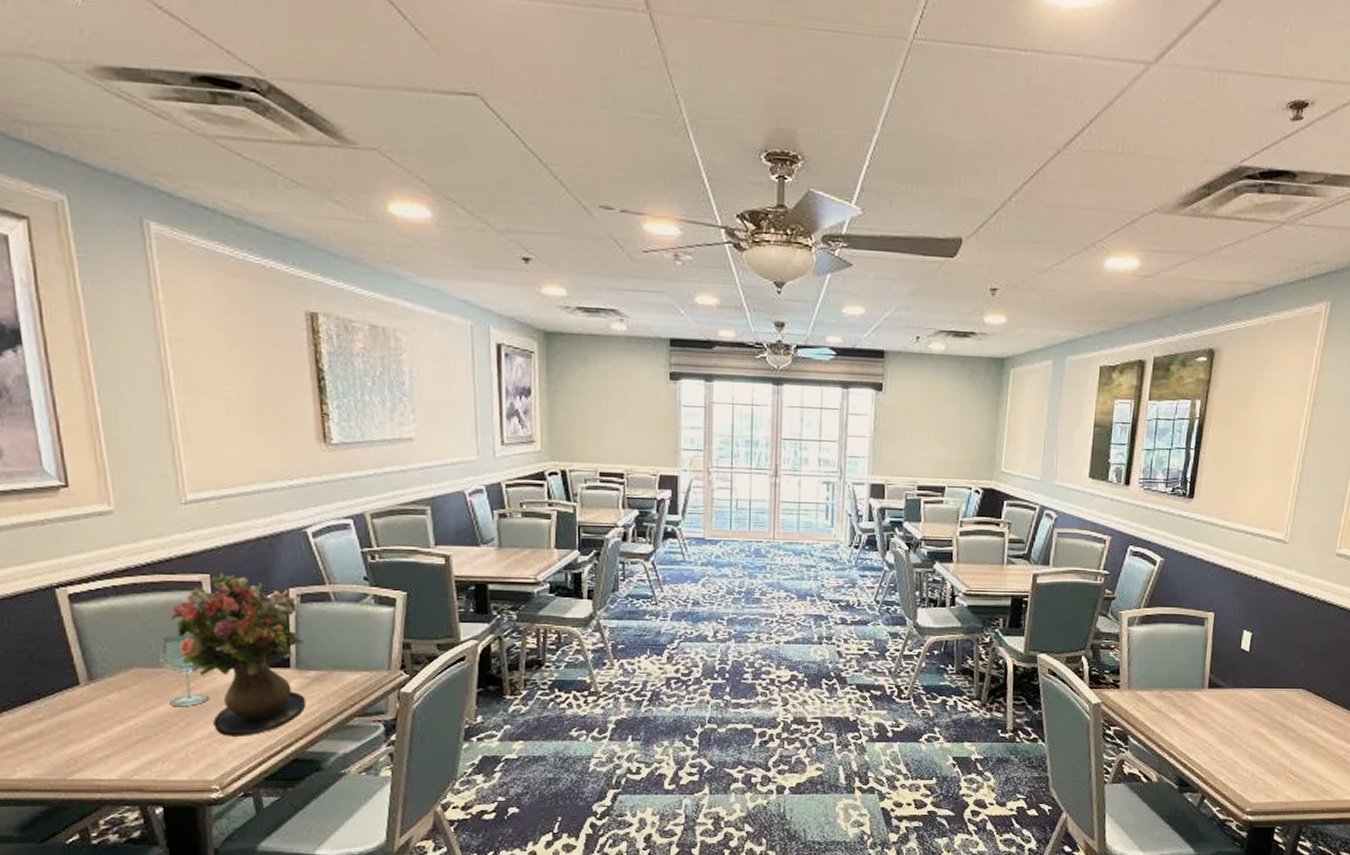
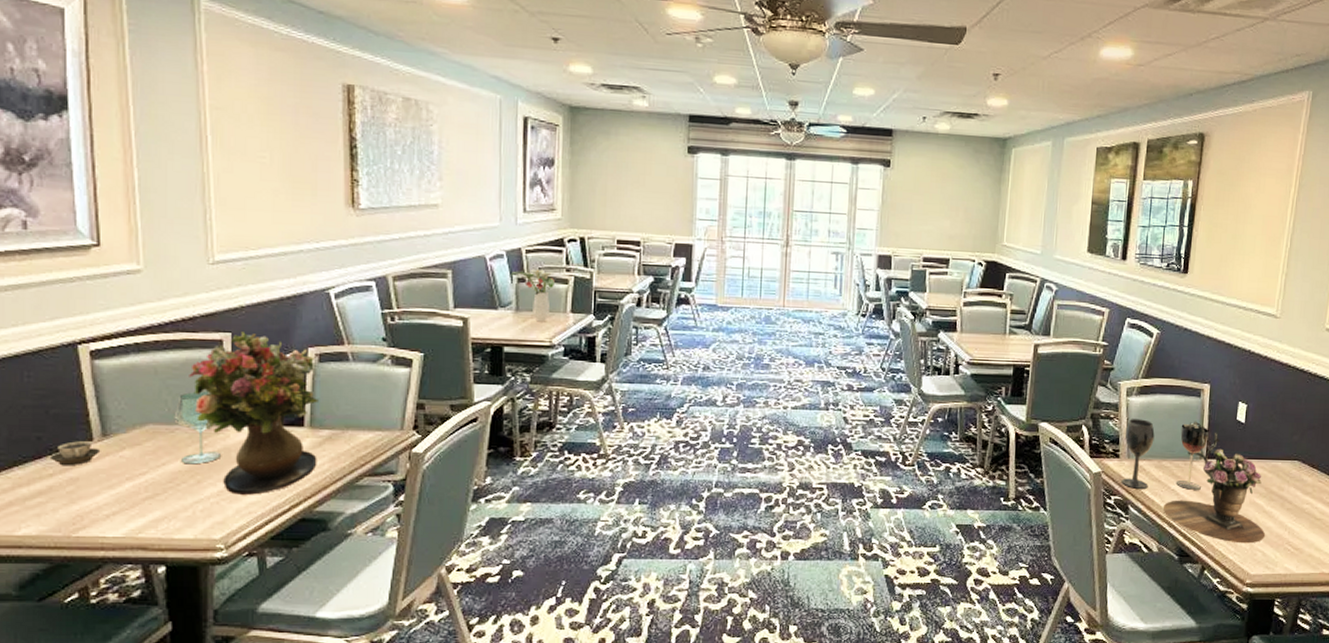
cup: none [37,685,89,711] -> present [49,441,101,466]
flower arrangement: none [492,504,537,559] -> present [511,269,555,322]
wine glass: none [1121,649,1156,719] -> present [1121,419,1155,489]
flower arrangement: none [1163,650,1267,772] -> present [1162,421,1265,544]
wineglass: none [1177,654,1212,720] -> present [1176,424,1209,490]

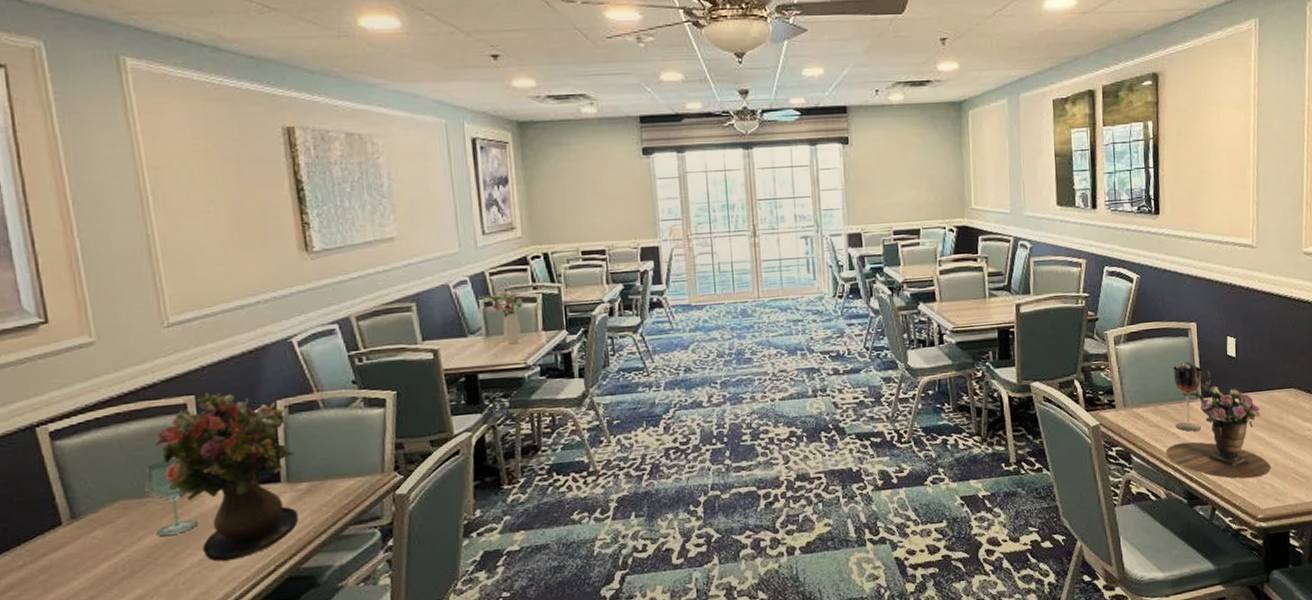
cup: present [49,441,101,466] -> none [18,526,72,556]
wine glass: present [1121,419,1155,489] -> none [1117,366,1148,437]

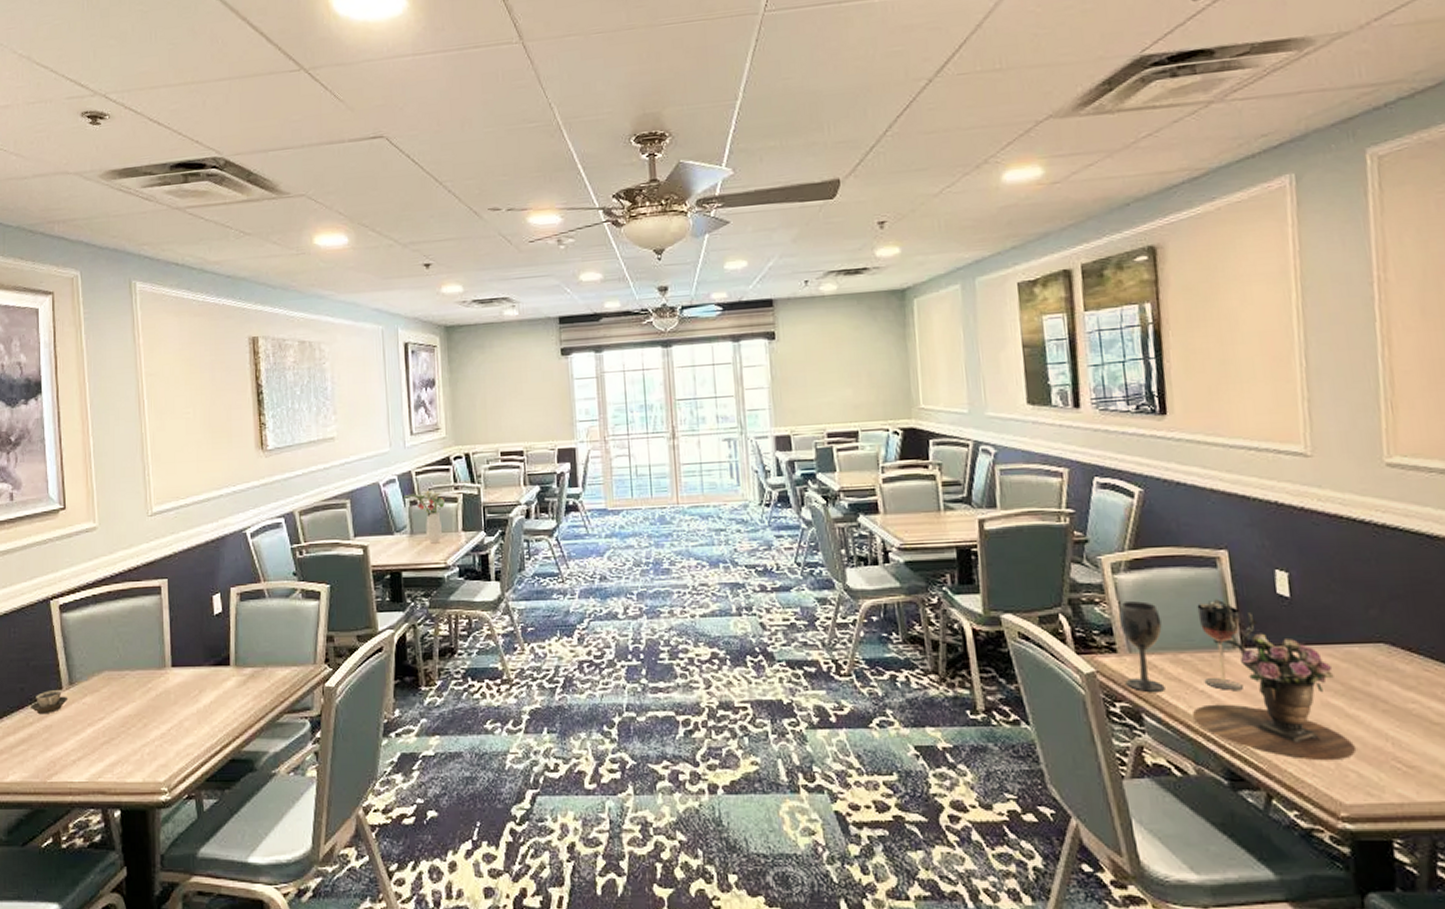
cup: none [18,526,72,556] -> present [30,690,68,715]
wine glass: present [144,458,199,537] -> none [124,636,163,708]
bouquet: present [155,392,299,561] -> none [135,577,243,737]
wine glass: none [1117,366,1148,437] -> present [1118,601,1165,692]

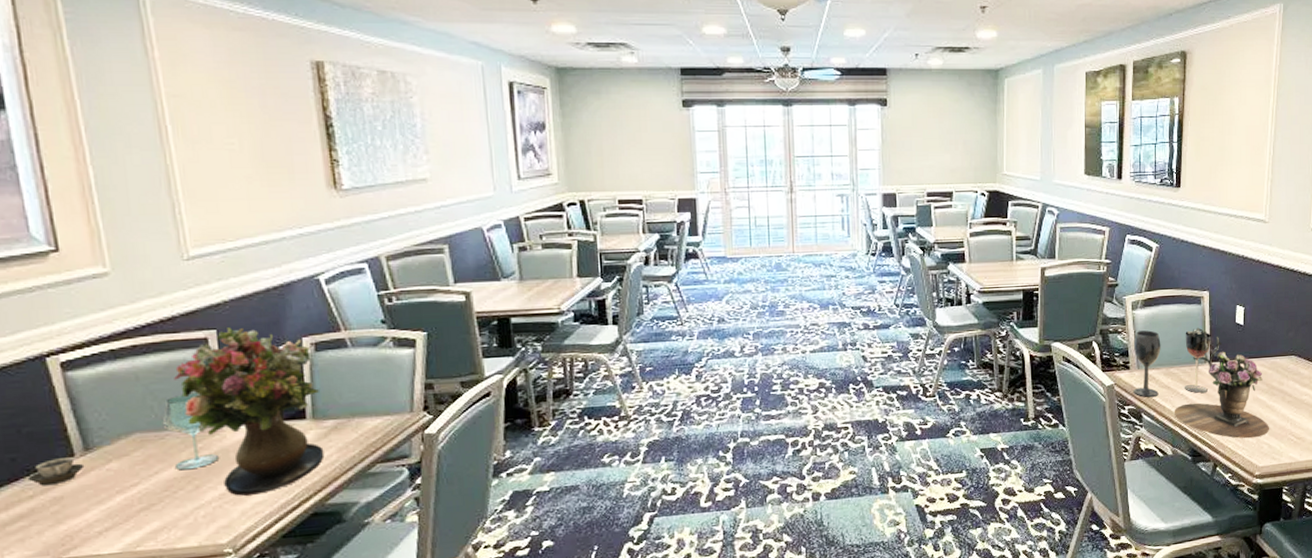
wine glass: none [124,636,163,708] -> present [162,393,220,471]
bouquet: none [135,577,243,737] -> present [174,327,325,496]
flower arrangement: present [404,490,445,544] -> none [511,236,558,290]

